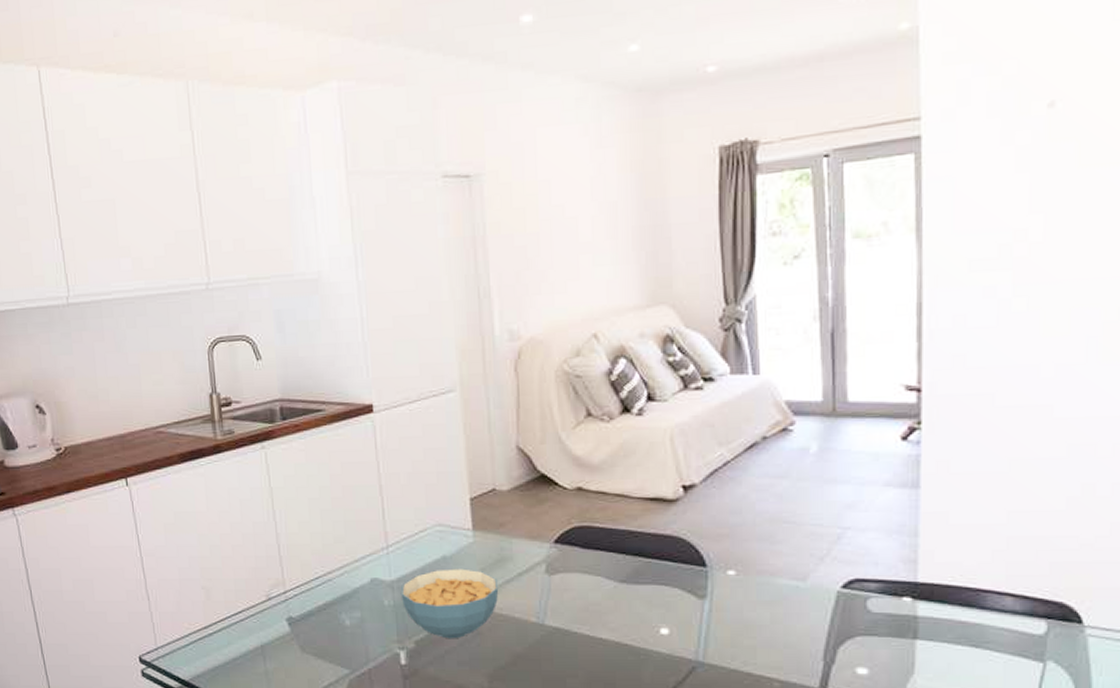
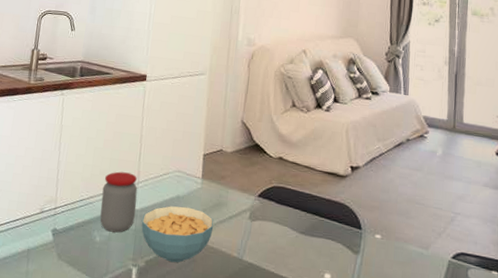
jar: none [341,536,392,612] -> present [100,171,138,233]

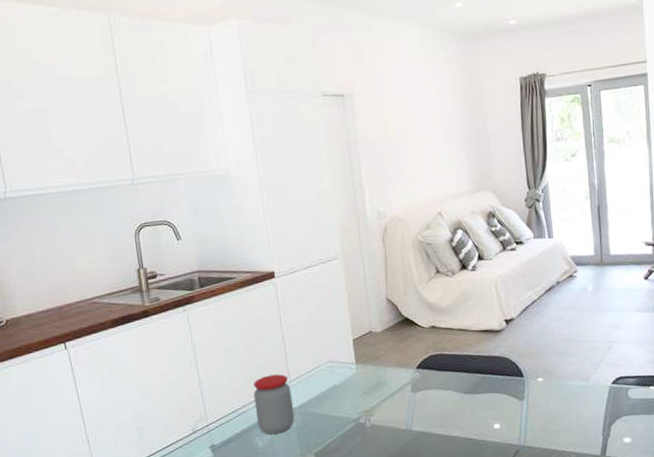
cereal bowl: present [141,206,214,263] -> none [302,393,377,449]

